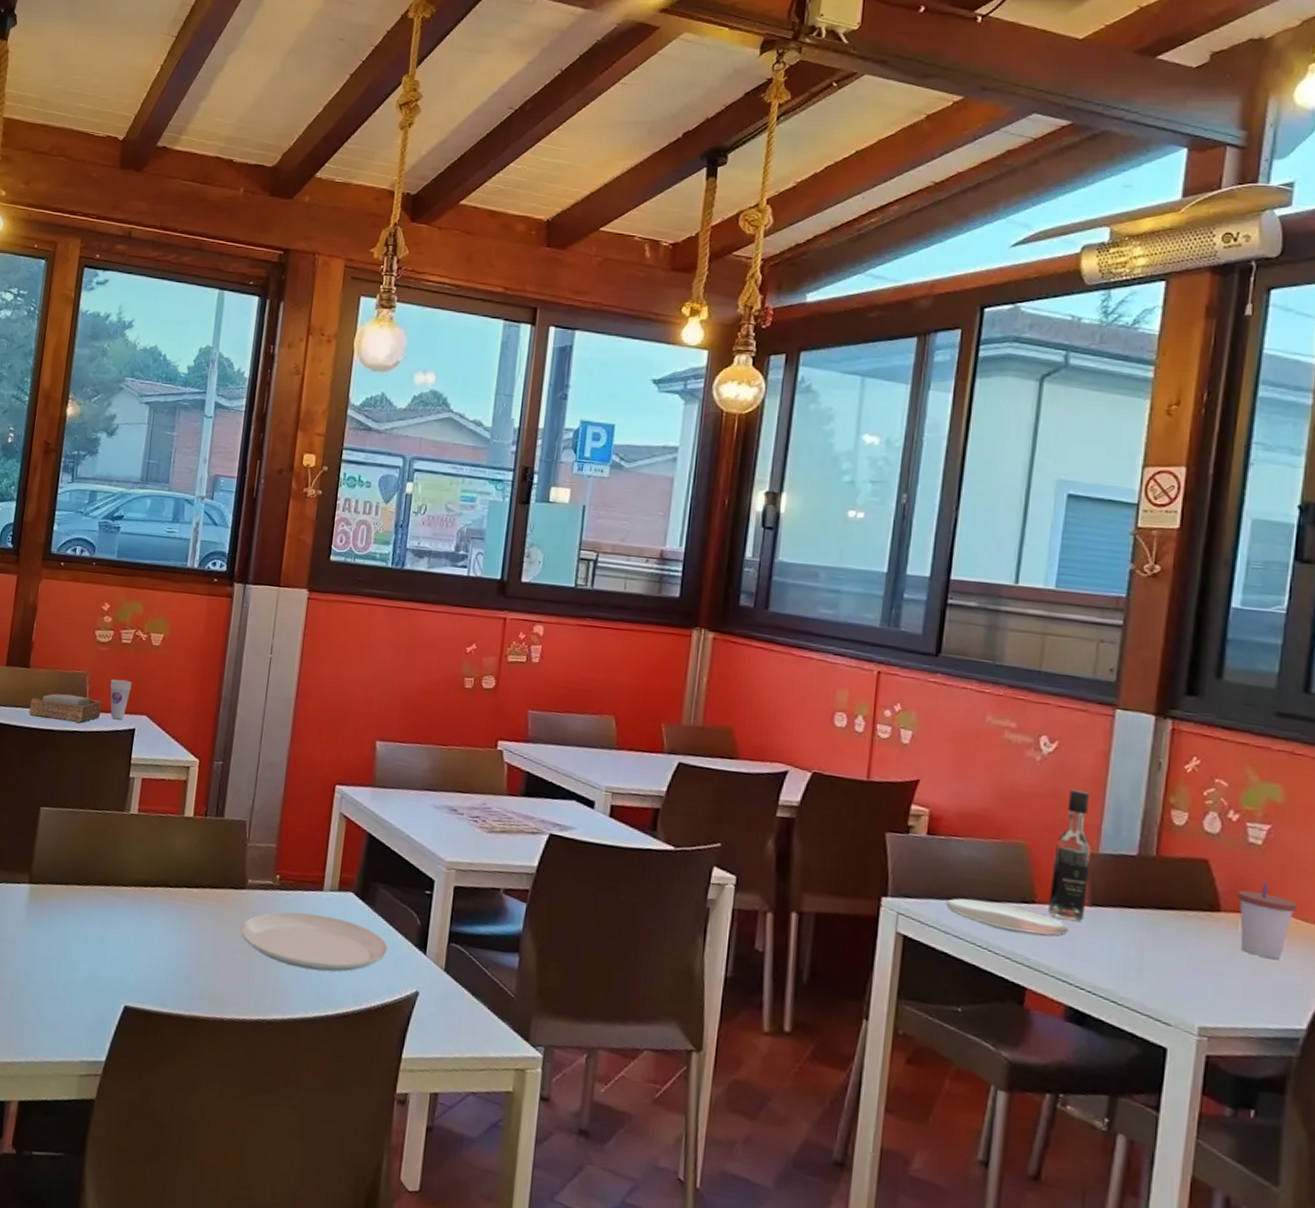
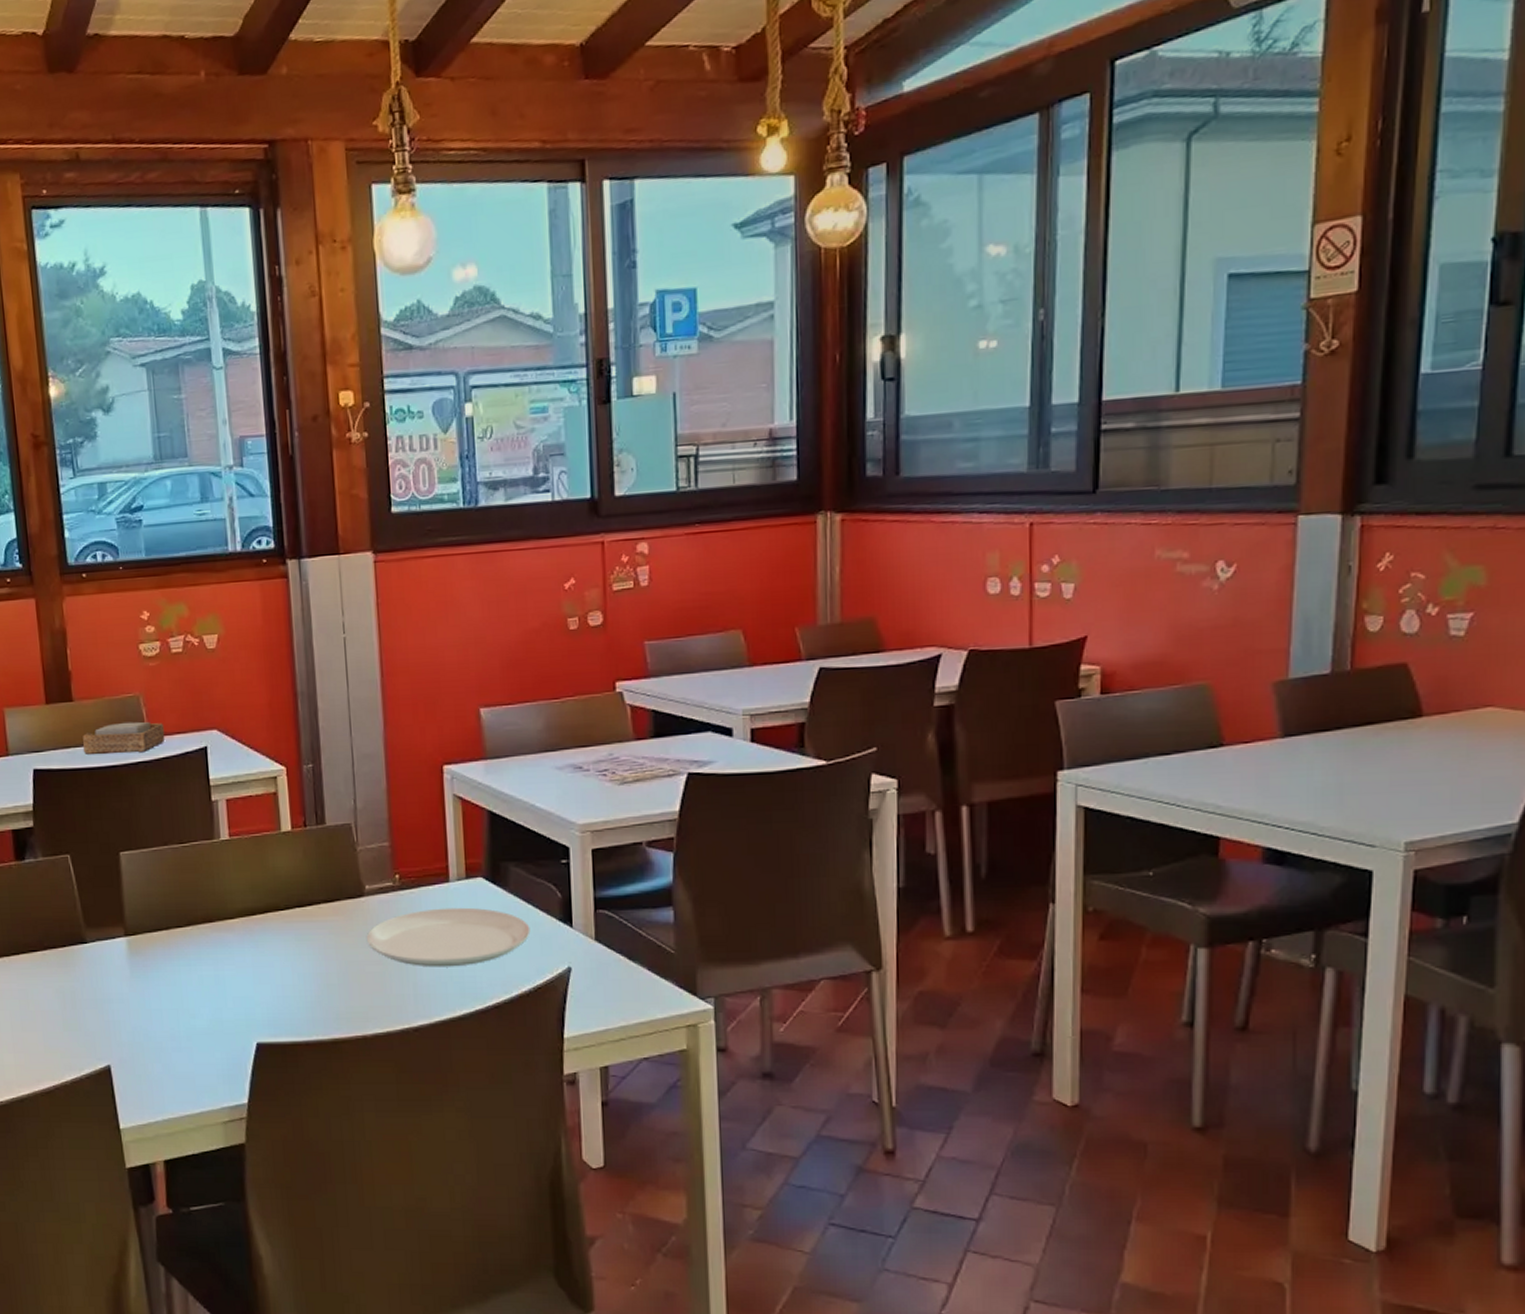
cup: present [110,679,132,720] -> none [168,694,194,741]
plate: present [945,898,1070,937] -> none [1126,753,1262,782]
bottle: present [1048,789,1092,922] -> none [1238,613,1281,758]
cup: present [1237,882,1297,959] -> none [1440,675,1504,757]

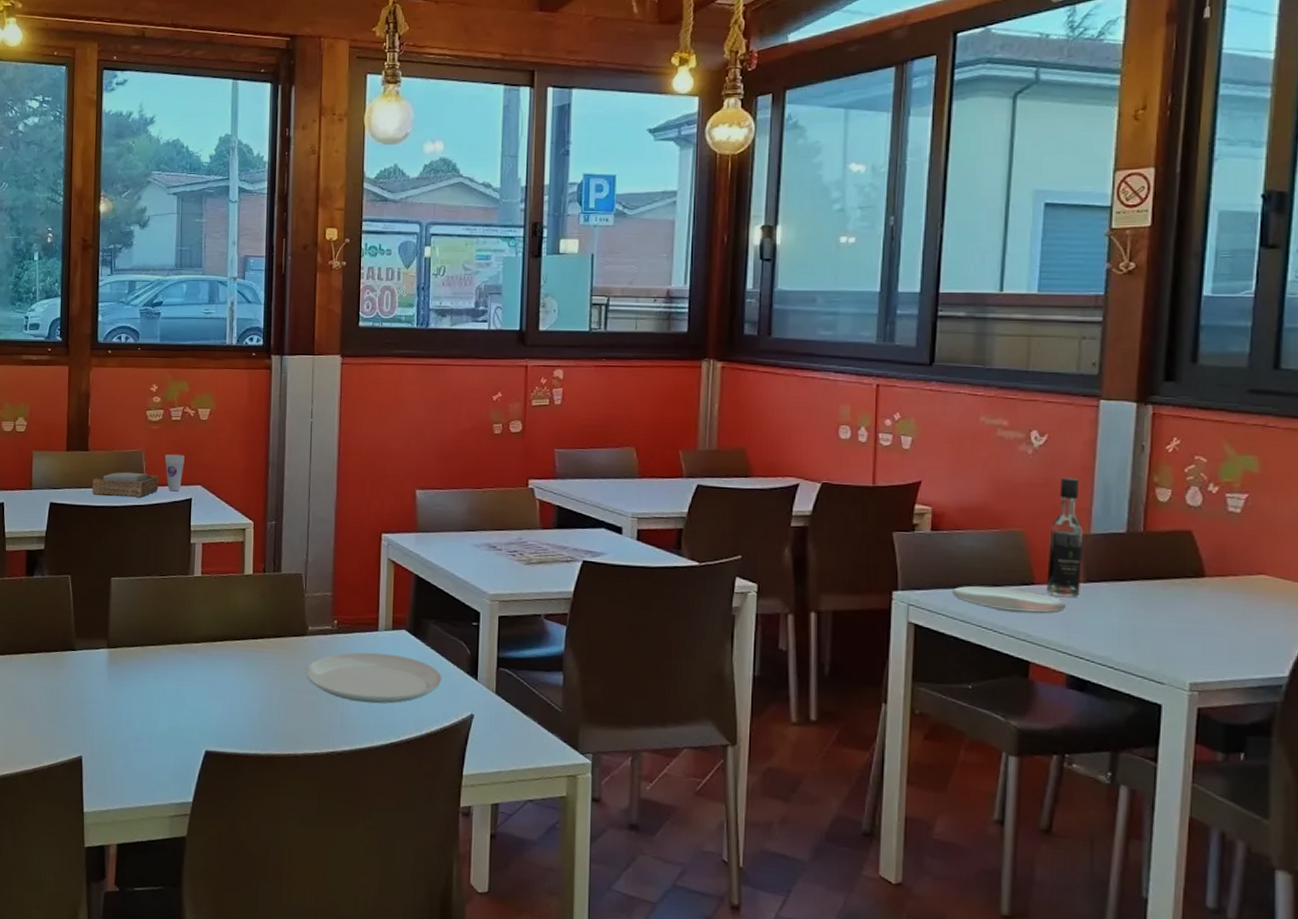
cup: none [168,694,194,741] -> present [164,454,185,492]
plate: none [1126,753,1262,782] -> present [951,585,1067,614]
bottle: none [1238,613,1281,758] -> present [1047,477,1084,598]

